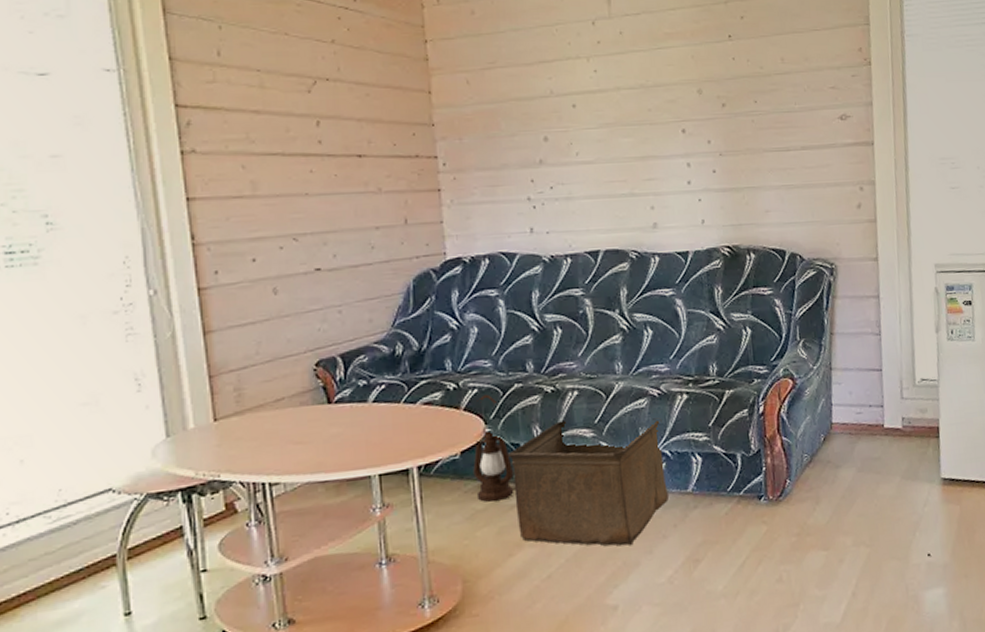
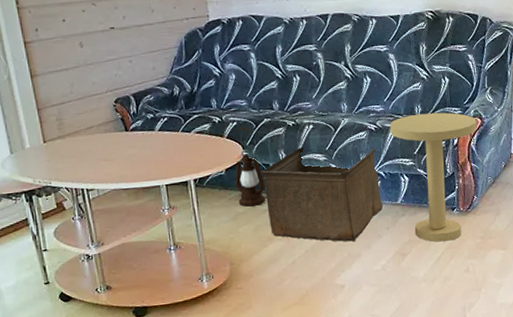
side table: none [677,372,788,543] -> present [389,112,477,242]

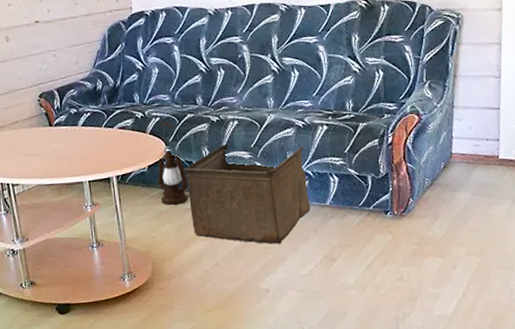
side table: present [389,112,477,242] -> none [318,108,414,247]

